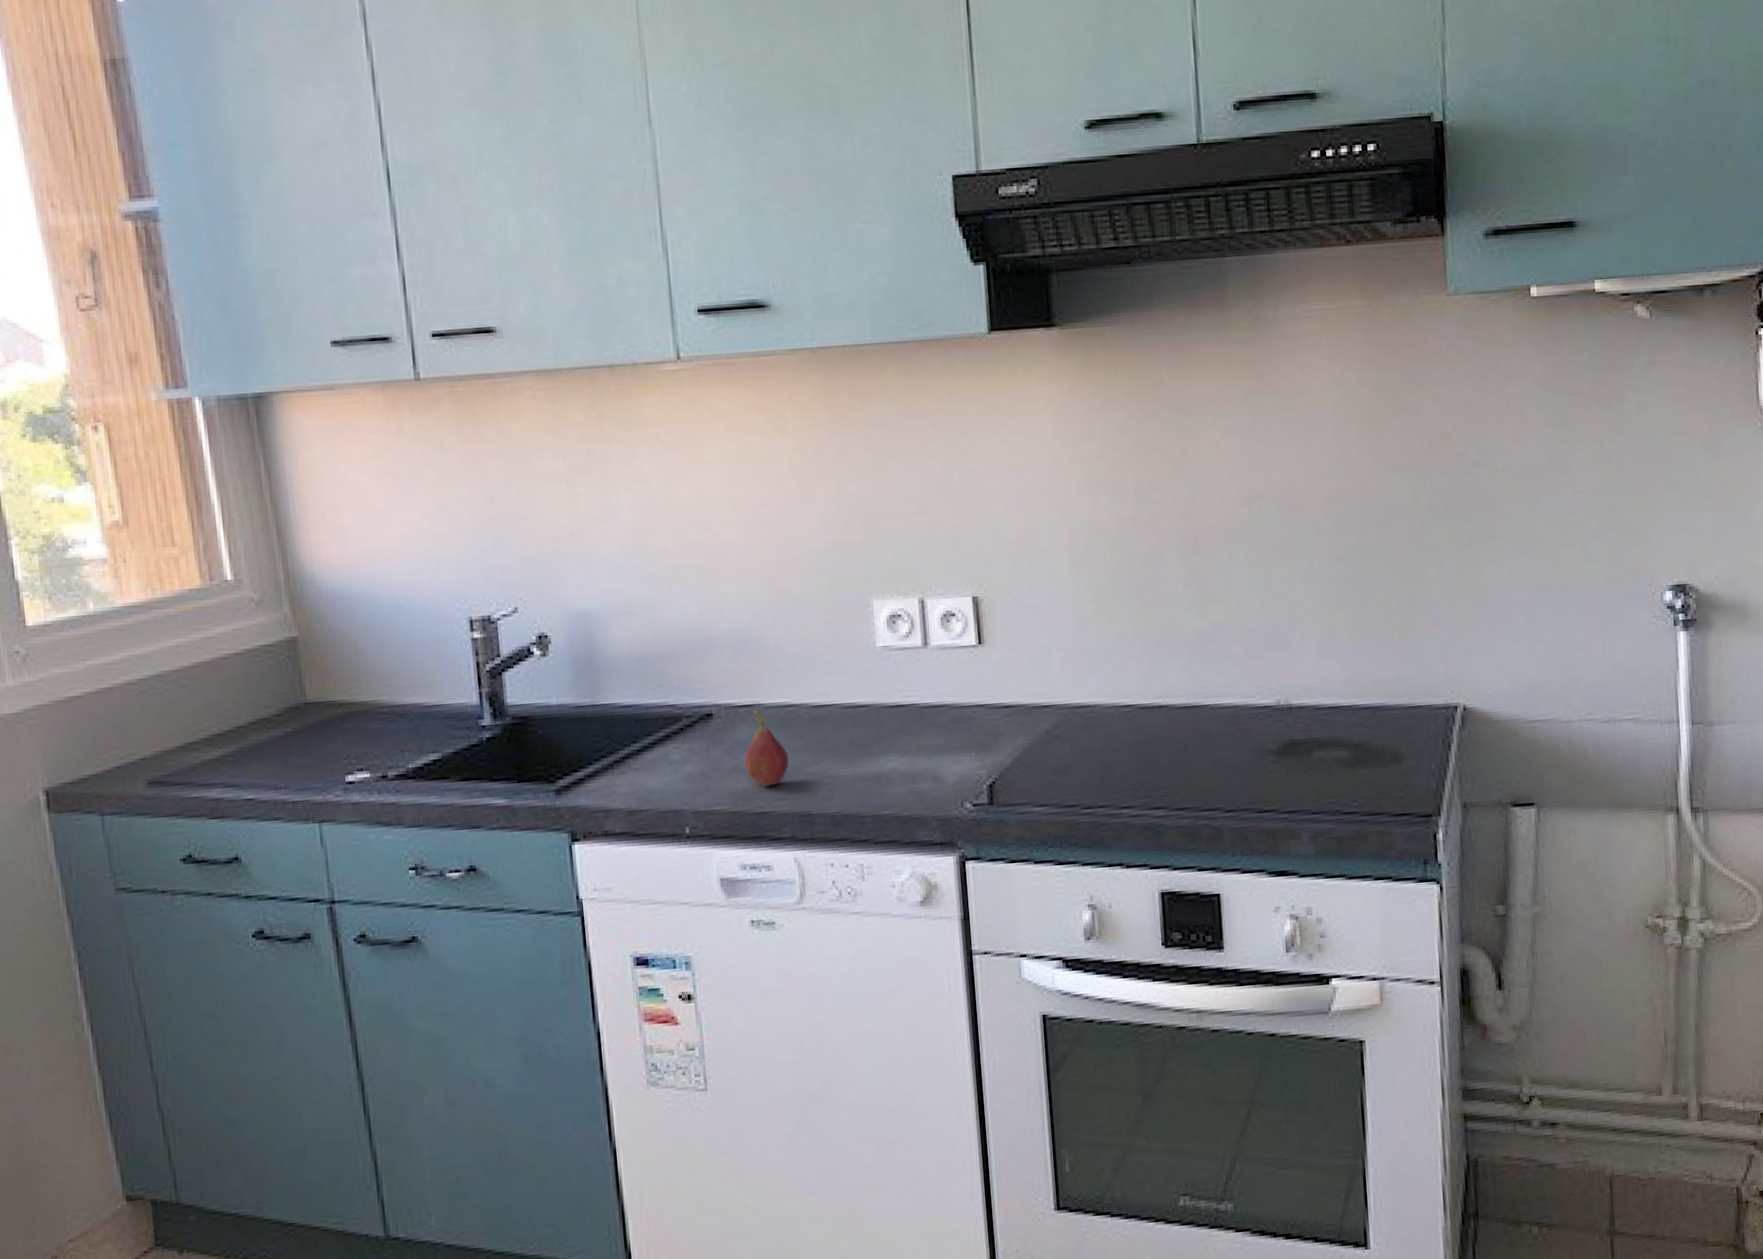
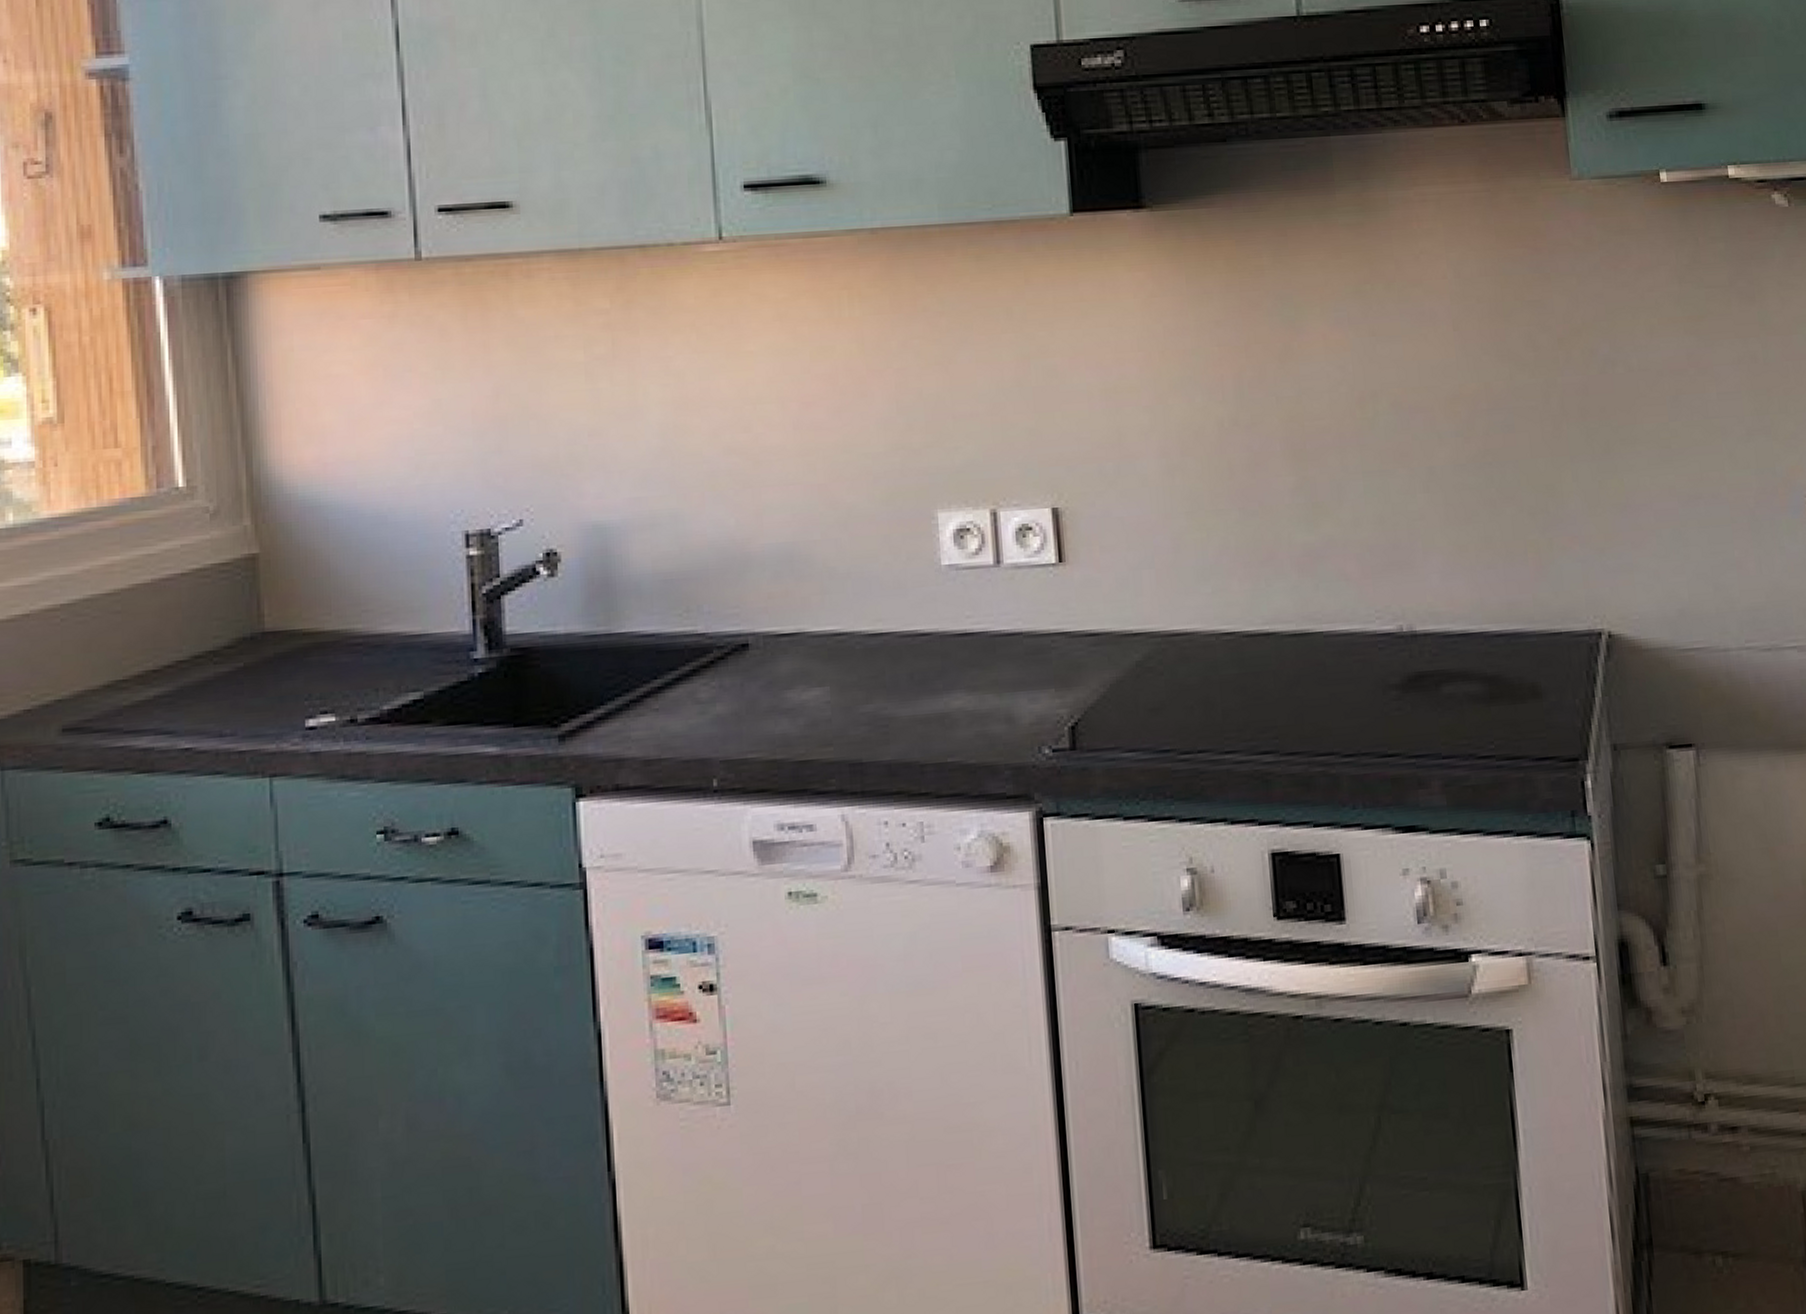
fruit: present [743,709,789,787] -> none [783,638,838,730]

